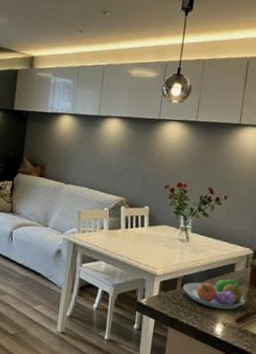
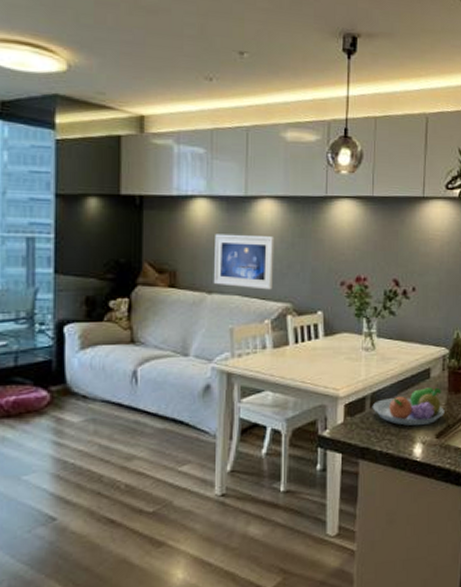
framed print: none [70,141,117,186] -> present [213,234,274,290]

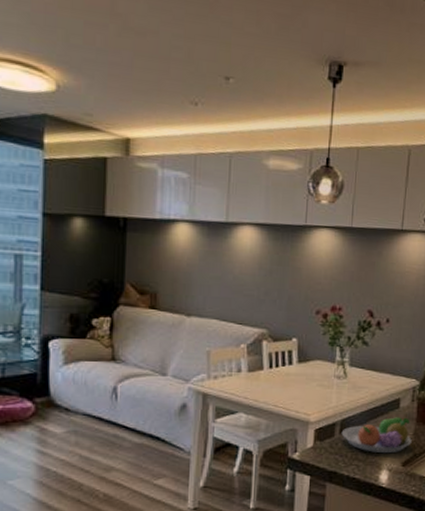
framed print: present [213,234,274,290] -> none [192,258,253,315]

